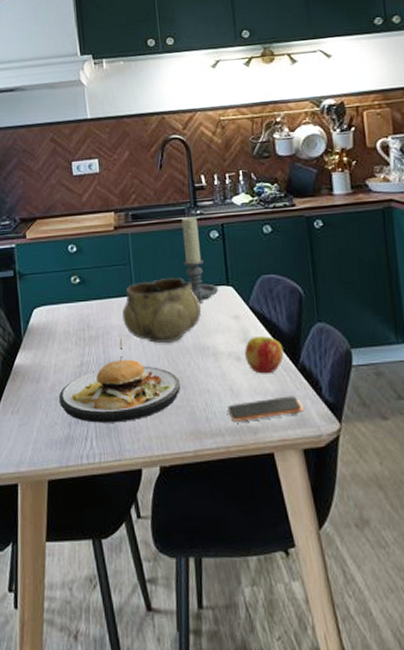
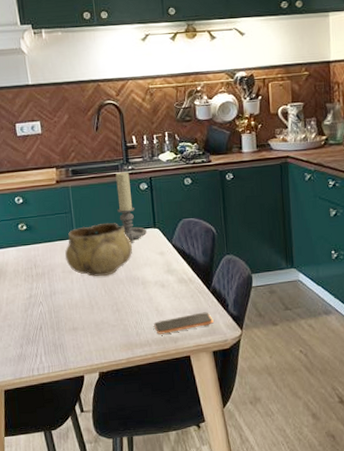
plate: present [58,338,181,423] -> none [11,274,116,343]
apple: present [245,336,284,374] -> none [168,267,199,297]

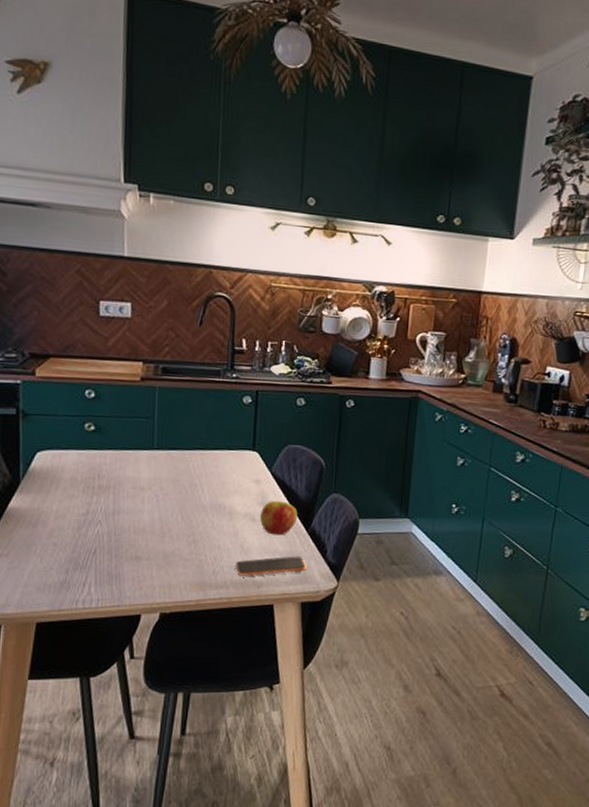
decorative bowl: present [65,223,133,277] -> none [139,436,224,499]
candle holder: present [115,172,147,243] -> none [211,379,243,465]
apple: none [168,267,199,297] -> present [260,501,298,536]

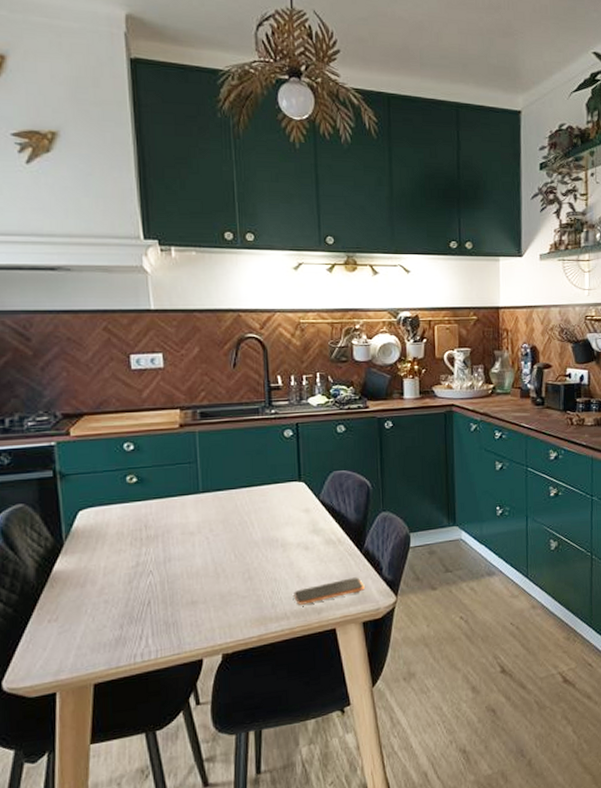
apple: present [260,501,298,536] -> none [313,526,350,561]

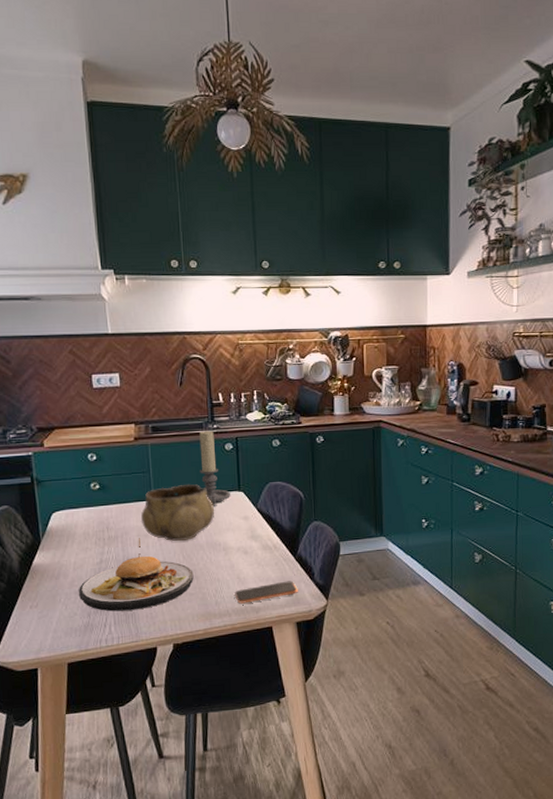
plate: none [108,536,247,622] -> present [78,538,194,612]
decorative bowl: none [186,475,272,539] -> present [141,484,215,541]
candle holder: none [255,416,290,499] -> present [199,431,230,506]

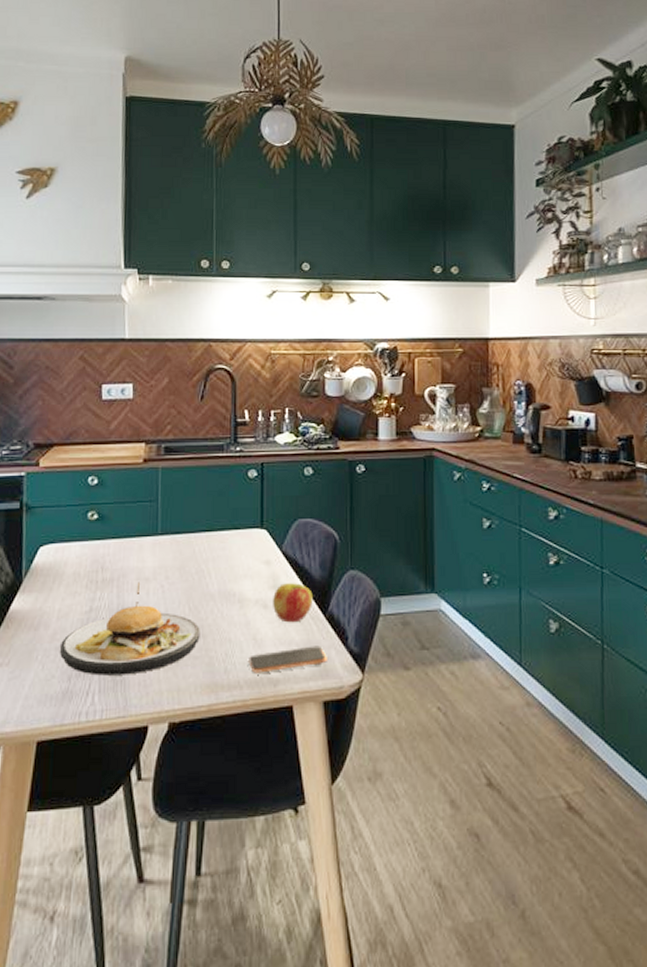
decorative bowl: present [141,484,215,541] -> none [143,518,231,588]
candle holder: present [199,431,230,506] -> none [216,454,251,546]
apple: none [252,533,284,565] -> present [273,583,313,623]

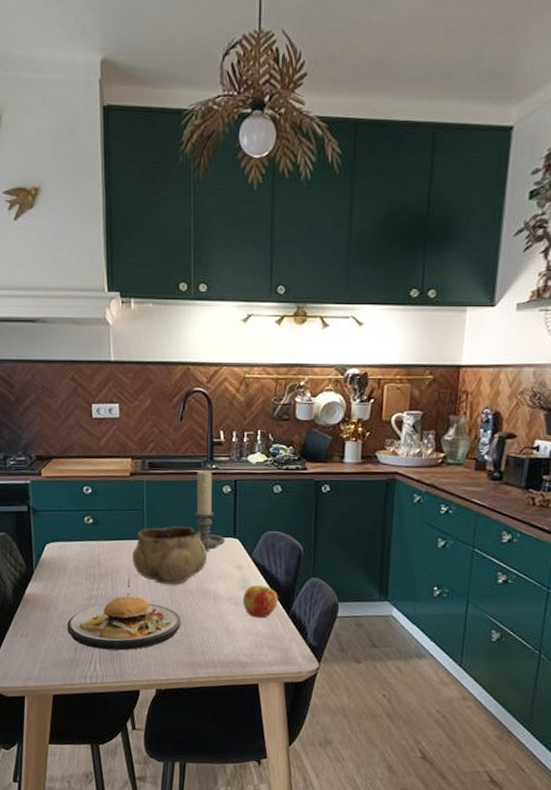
decorative bowl: none [143,518,231,588] -> present [132,526,208,584]
candle holder: none [216,454,251,546] -> present [195,471,225,552]
smartphone: present [249,646,329,673] -> none [222,638,290,657]

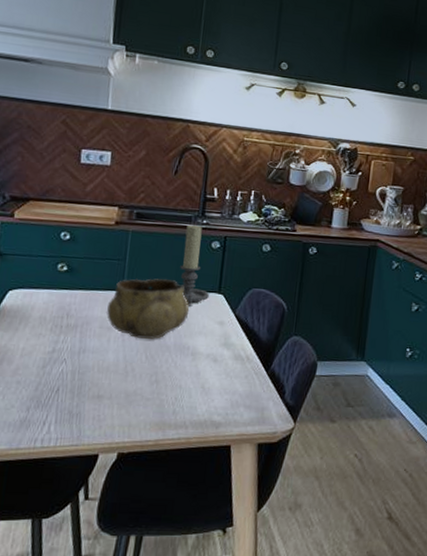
plate: present [66,577,181,651] -> none [20,330,154,410]
apple: present [243,585,278,618] -> none [222,342,259,376]

